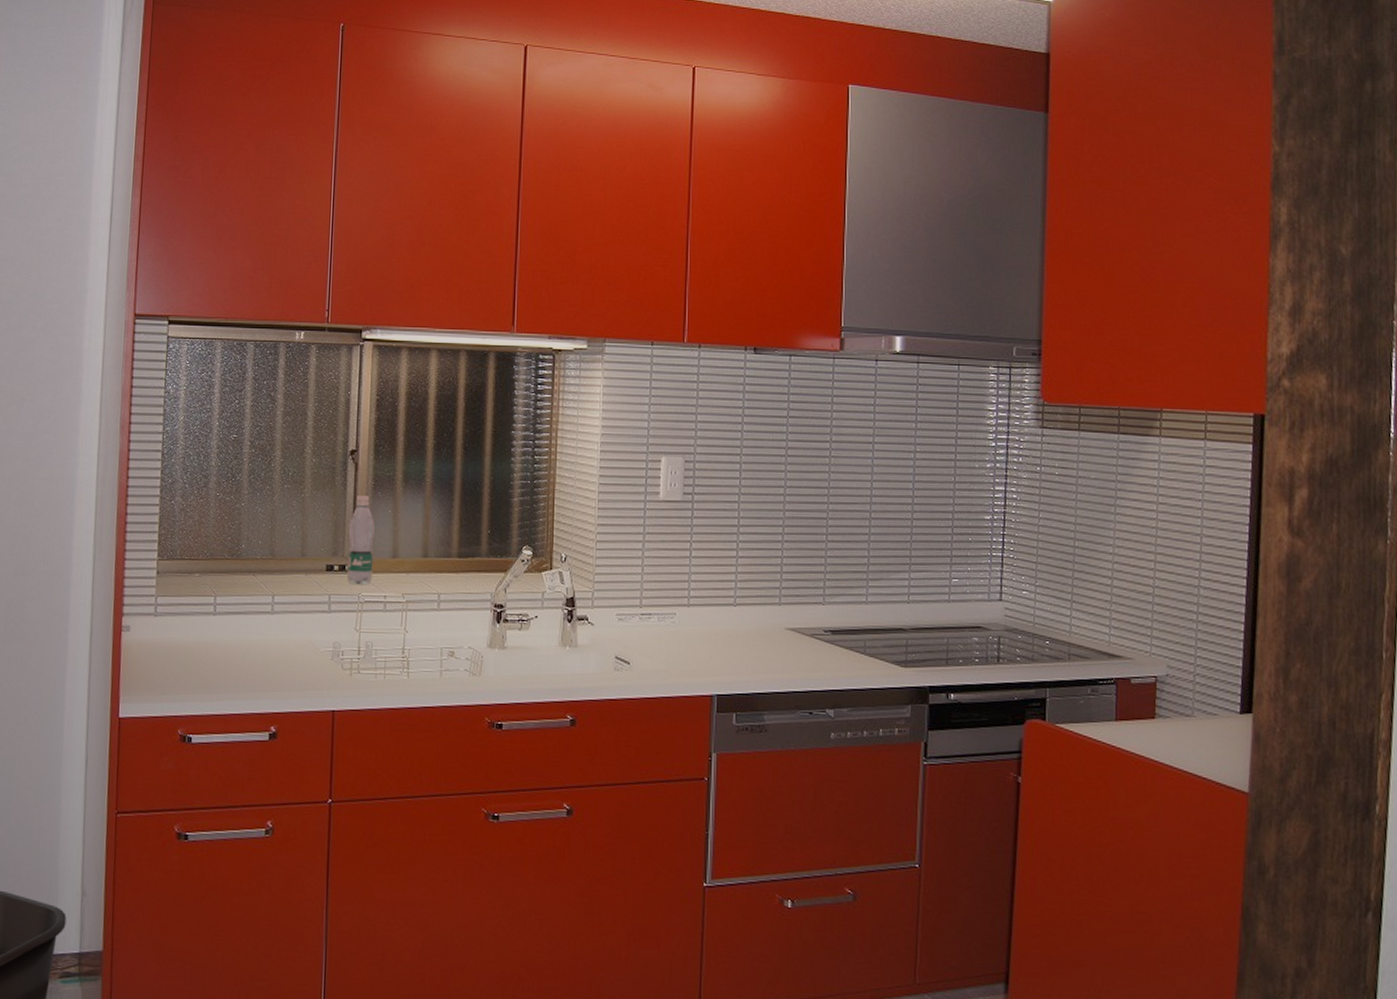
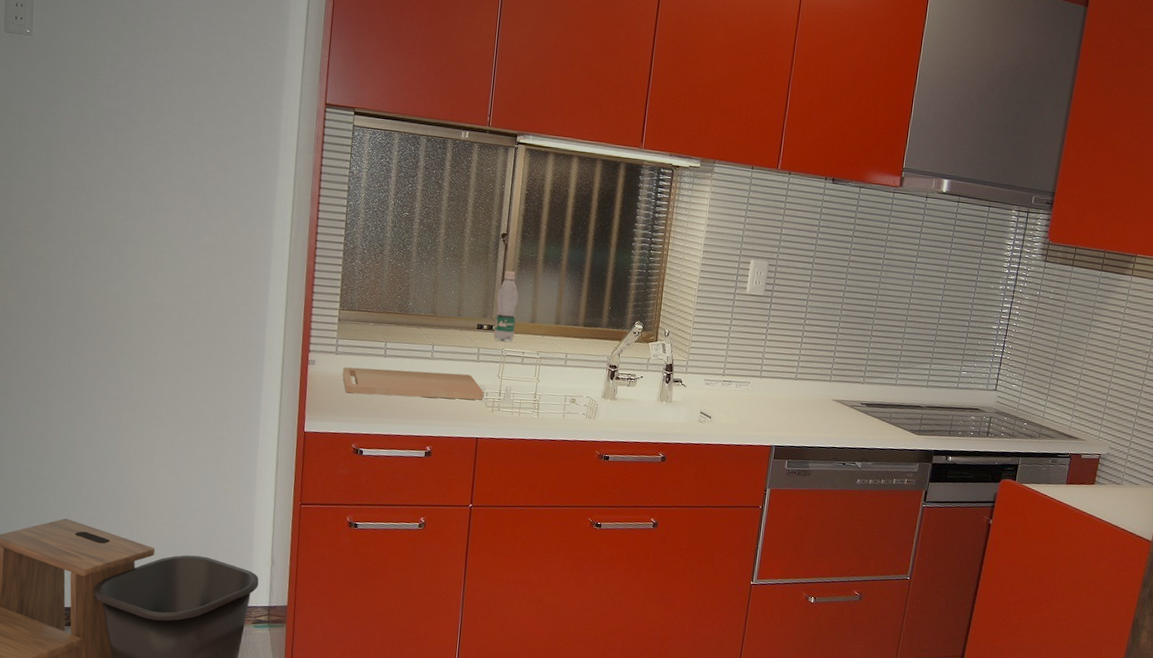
cutting board: none [163,629,339,665] -> present [342,367,484,400]

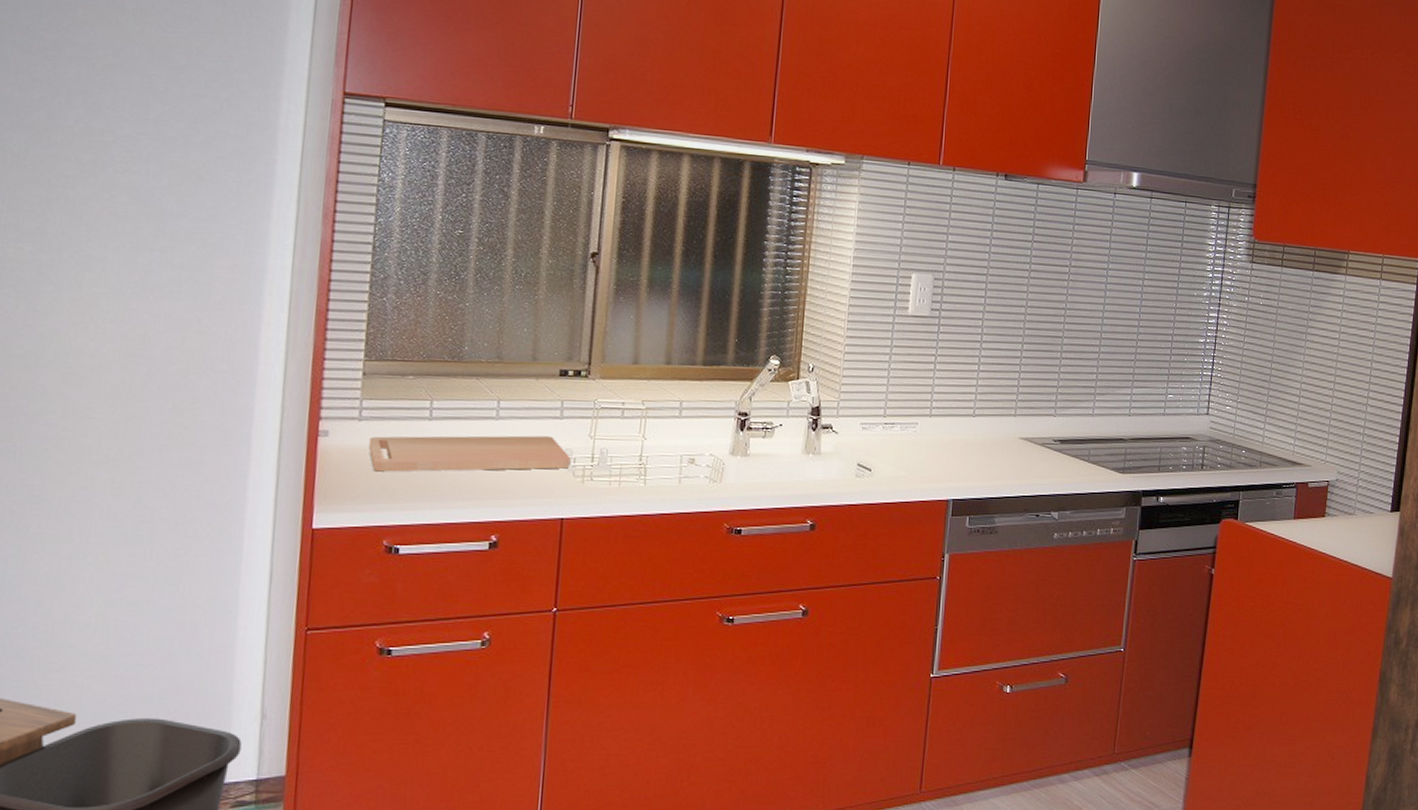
bottle: present [493,270,519,343] -> none [582,299,615,393]

